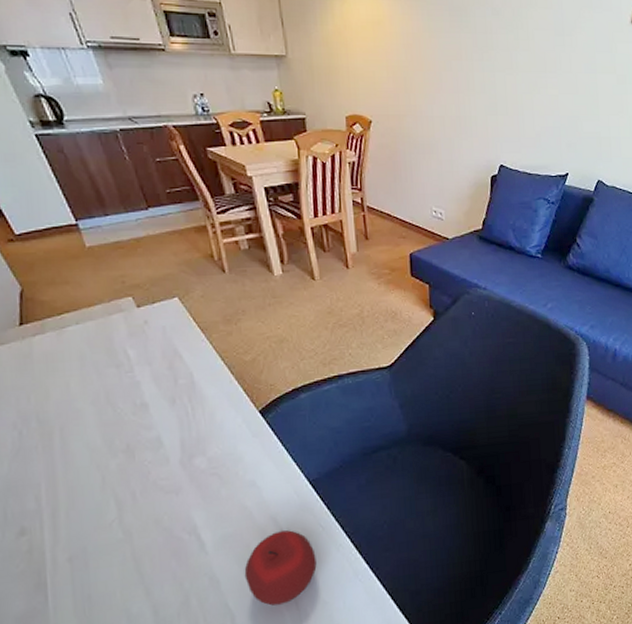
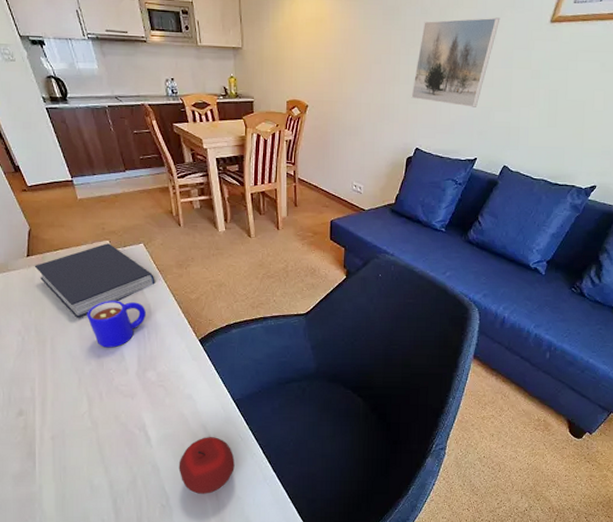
book: none [30,300,197,399] -> present [34,243,155,318]
mug: none [107,371,188,434] -> present [87,301,146,348]
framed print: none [489,18,579,117] -> present [411,17,500,107]

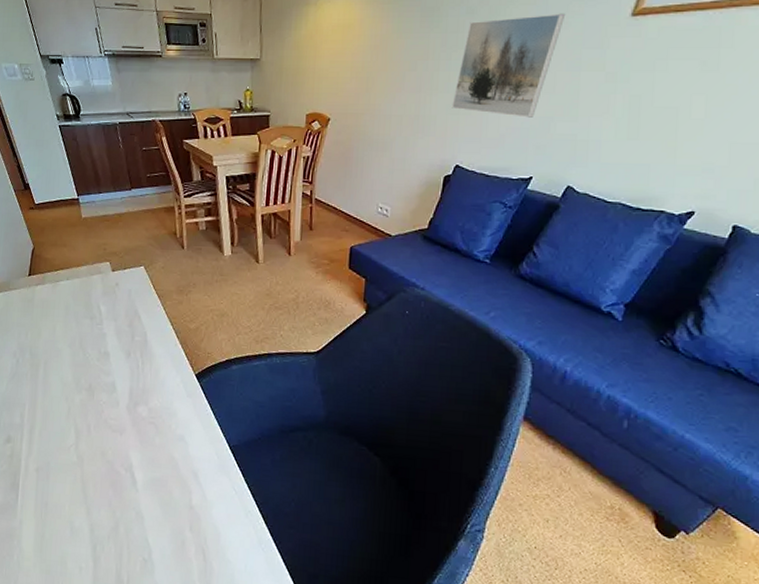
book: present [34,243,155,318] -> none [34,265,154,343]
mug: present [87,301,146,348] -> none [81,326,142,377]
apple: present [178,437,235,495] -> none [164,485,227,553]

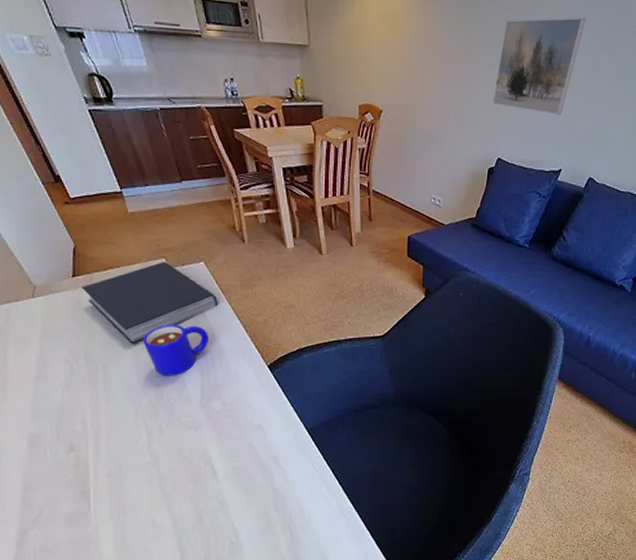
book: none [34,265,154,343] -> present [81,262,218,344]
mug: none [81,326,142,377] -> present [142,325,209,376]

